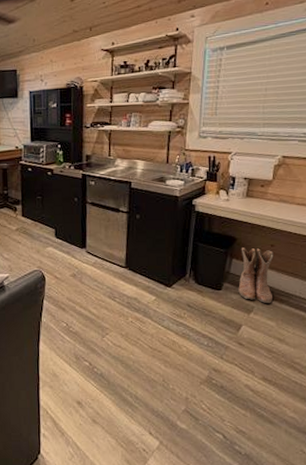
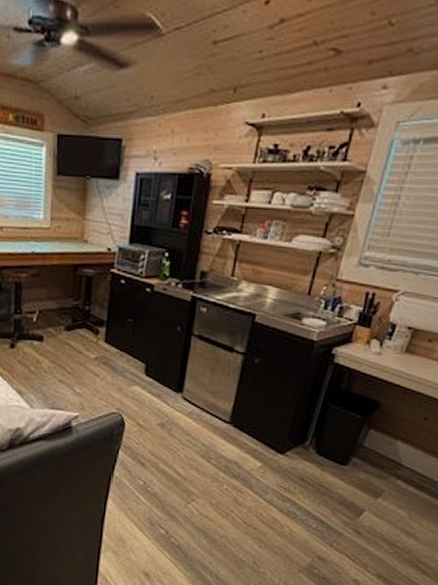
boots: present [238,247,274,303] -> none [368,416,425,489]

